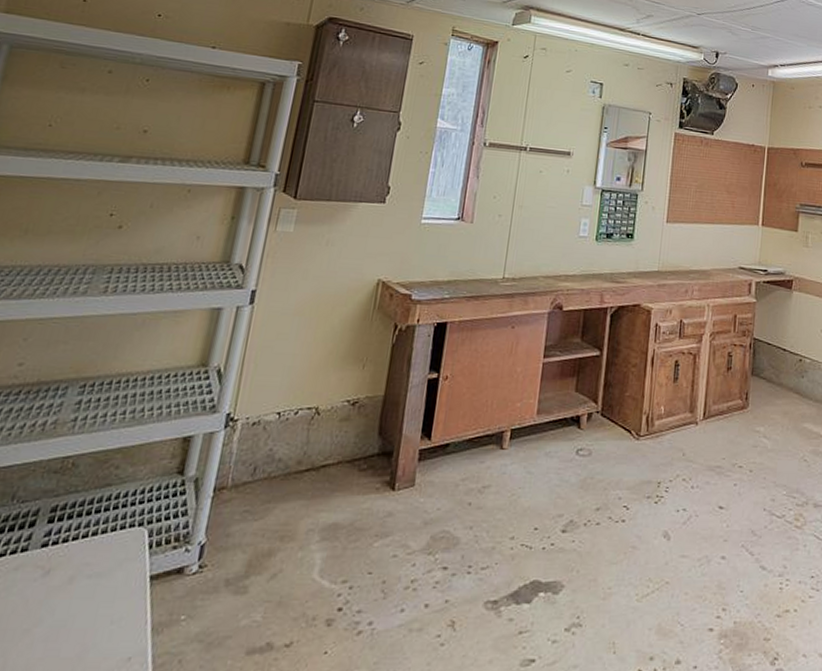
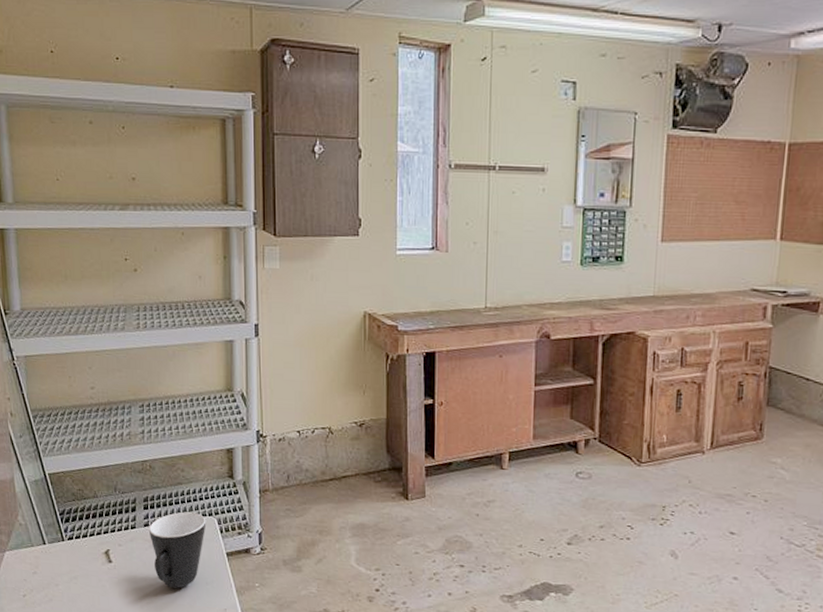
mug: none [39,523,133,634] -> present [149,512,206,588]

